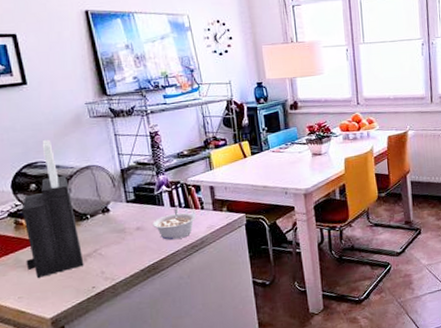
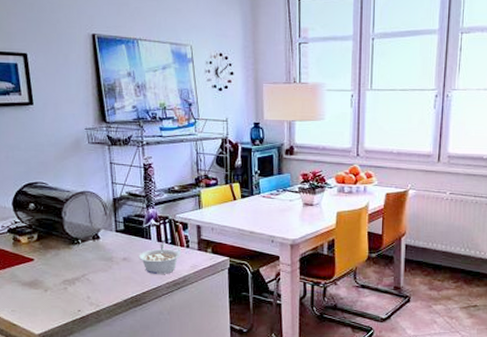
knife block: present [21,139,84,279] -> none [20,161,73,295]

